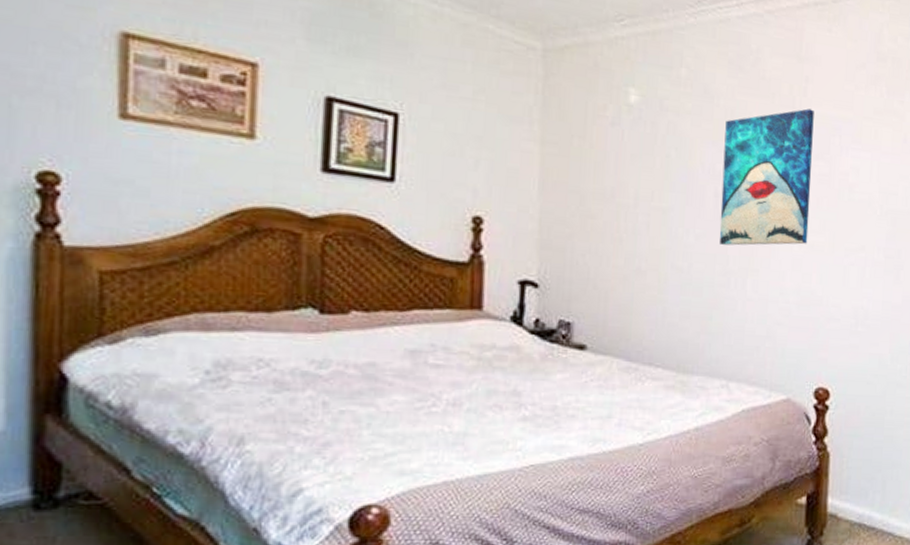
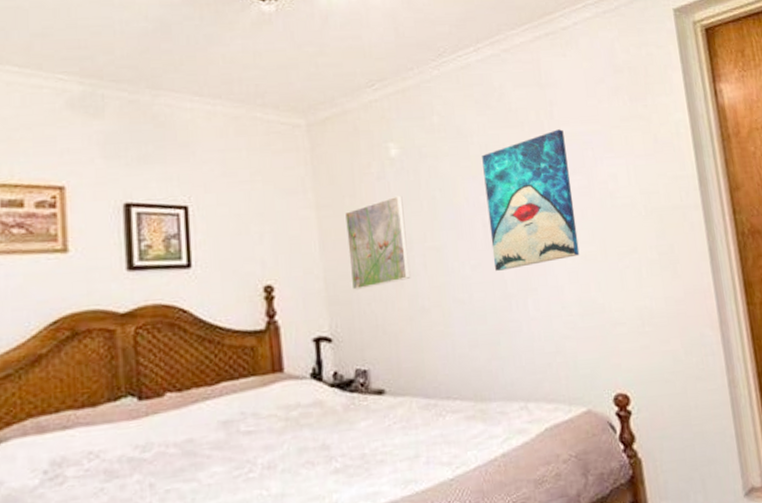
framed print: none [567,146,635,239] -> present [345,195,411,290]

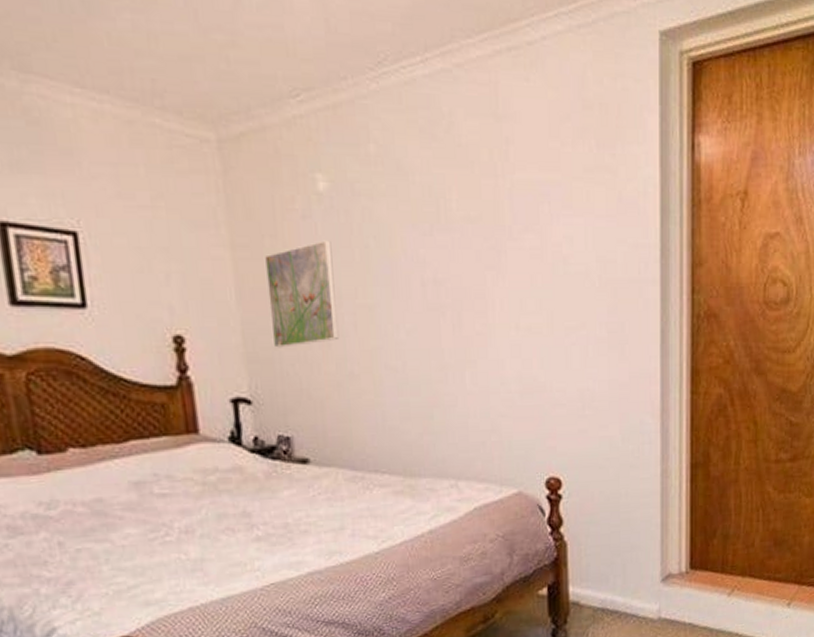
wall art: present [482,129,580,271] -> none [424,175,525,338]

